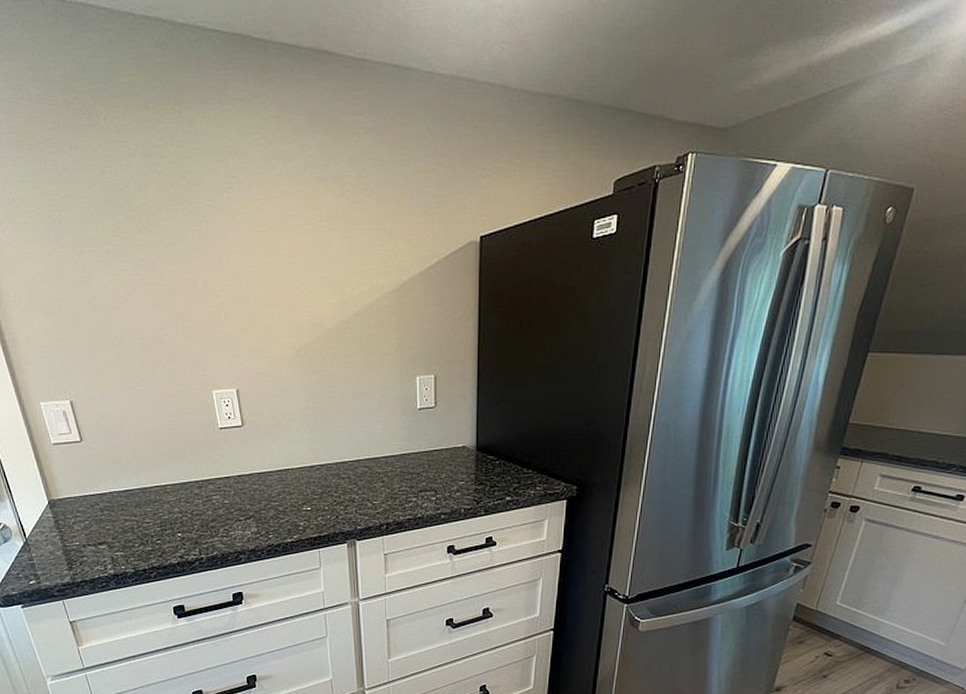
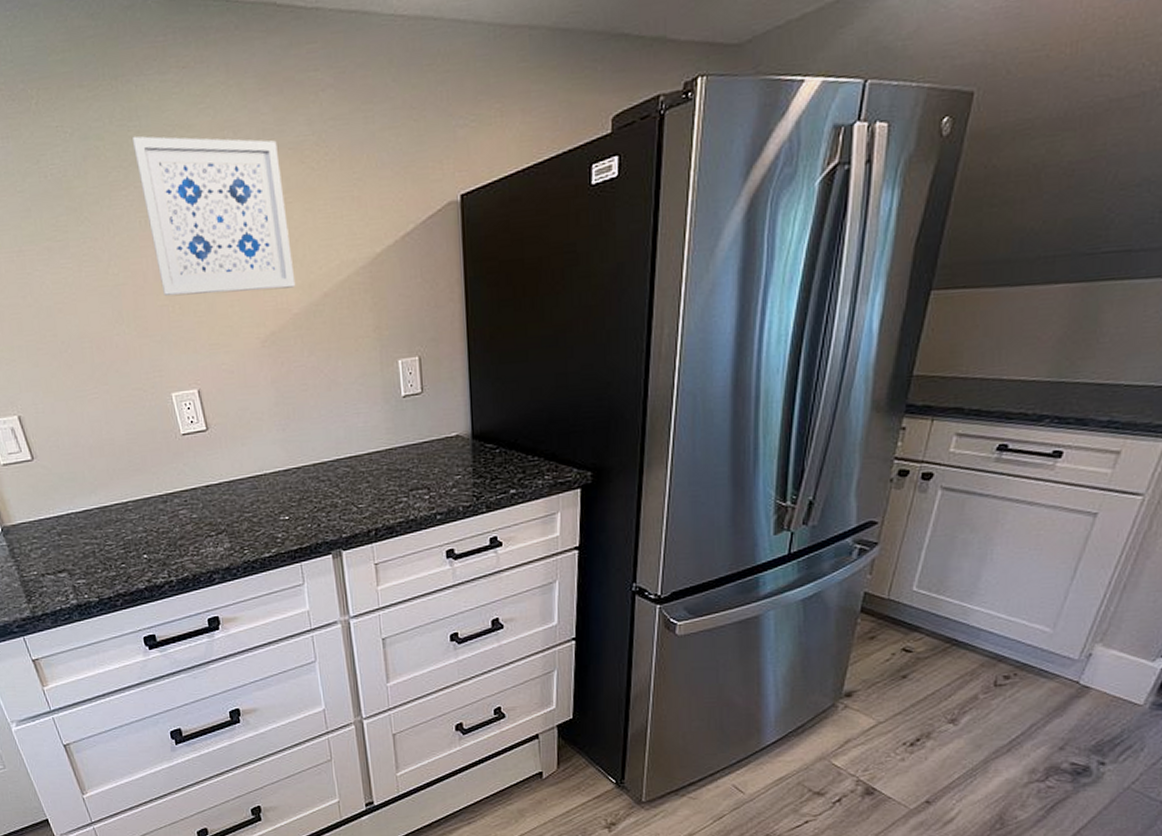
wall art: none [190,157,330,306] -> present [131,136,296,297]

